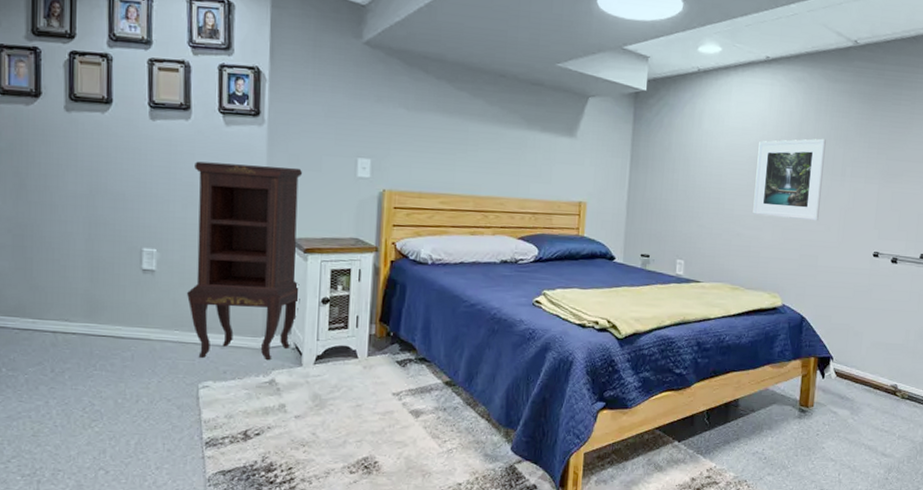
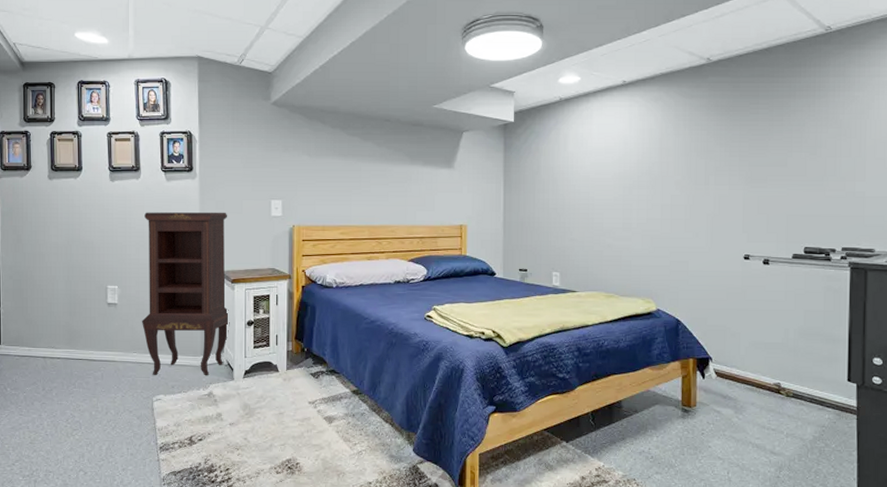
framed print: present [753,138,826,221] -> none [621,151,687,229]

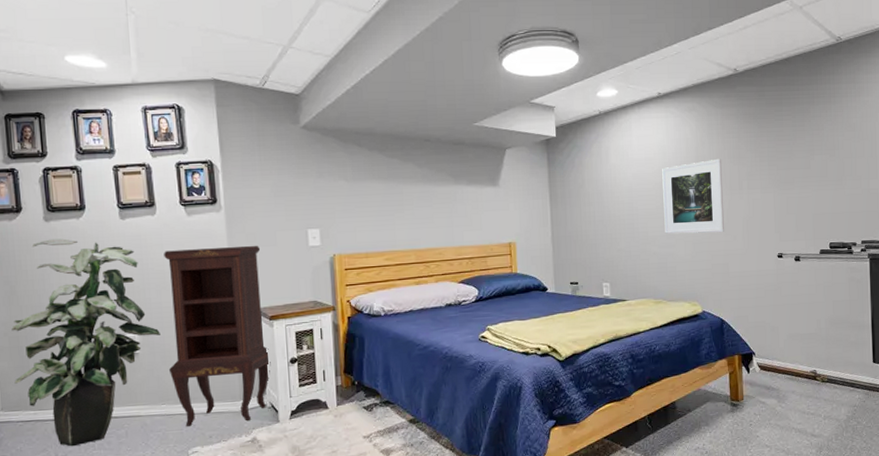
indoor plant: none [15,195,137,383] -> present [11,238,160,447]
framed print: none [621,151,687,229] -> present [662,158,724,234]

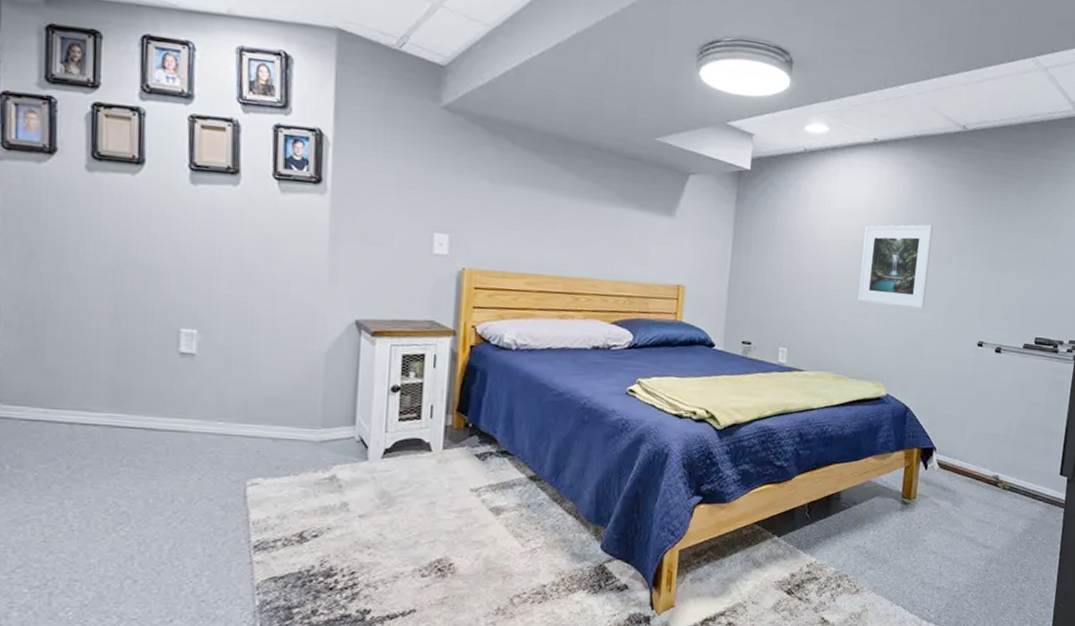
indoor plant: present [11,238,160,447] -> none [21,194,227,459]
cabinet: present [164,245,271,426] -> none [232,232,371,453]

